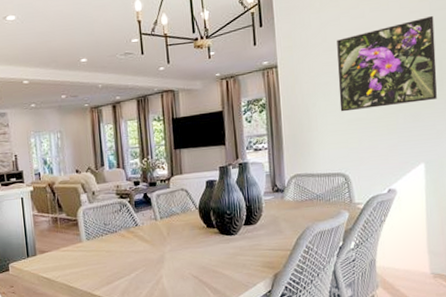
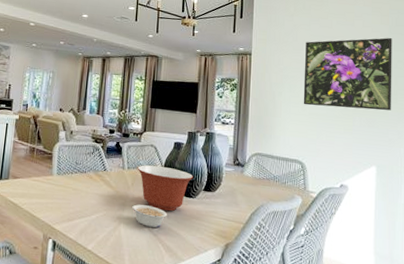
mixing bowl: none [170,208,231,254] -> present [137,165,193,211]
legume: none [172,252,210,274] -> present [132,204,168,228]

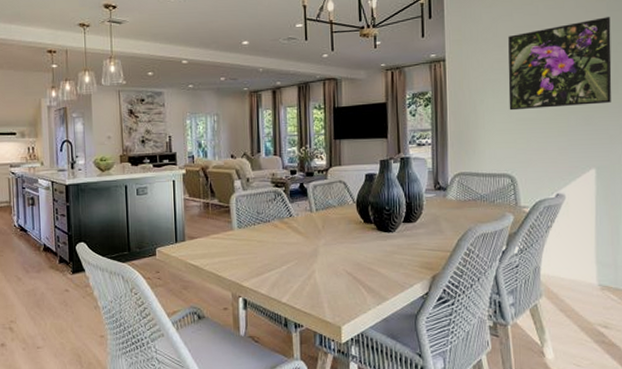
legume: present [132,204,168,228] -> none [326,247,366,270]
mixing bowl: present [137,165,193,211] -> none [327,203,390,250]

